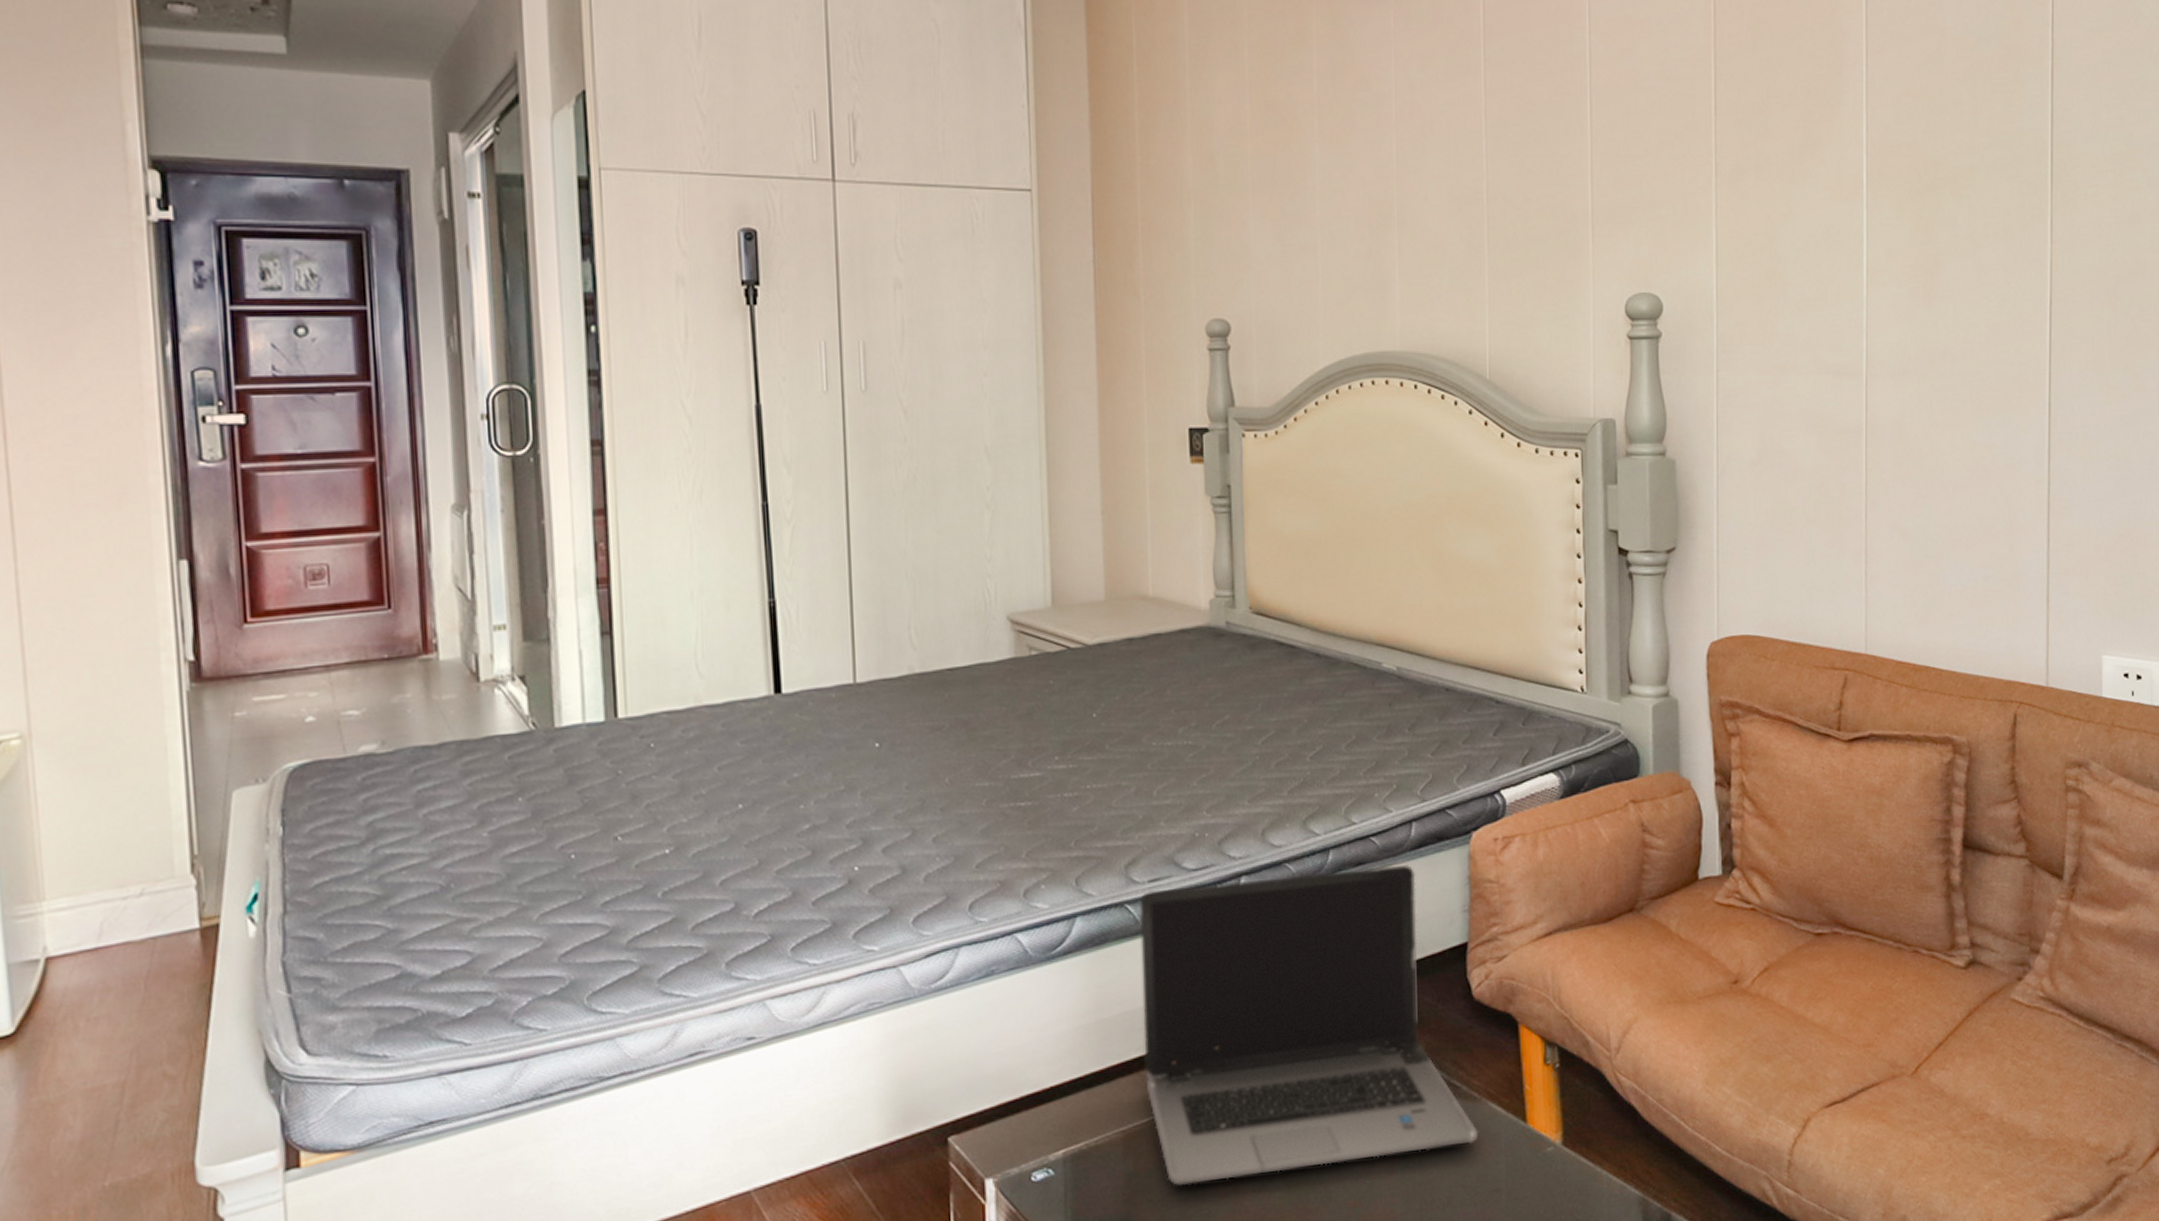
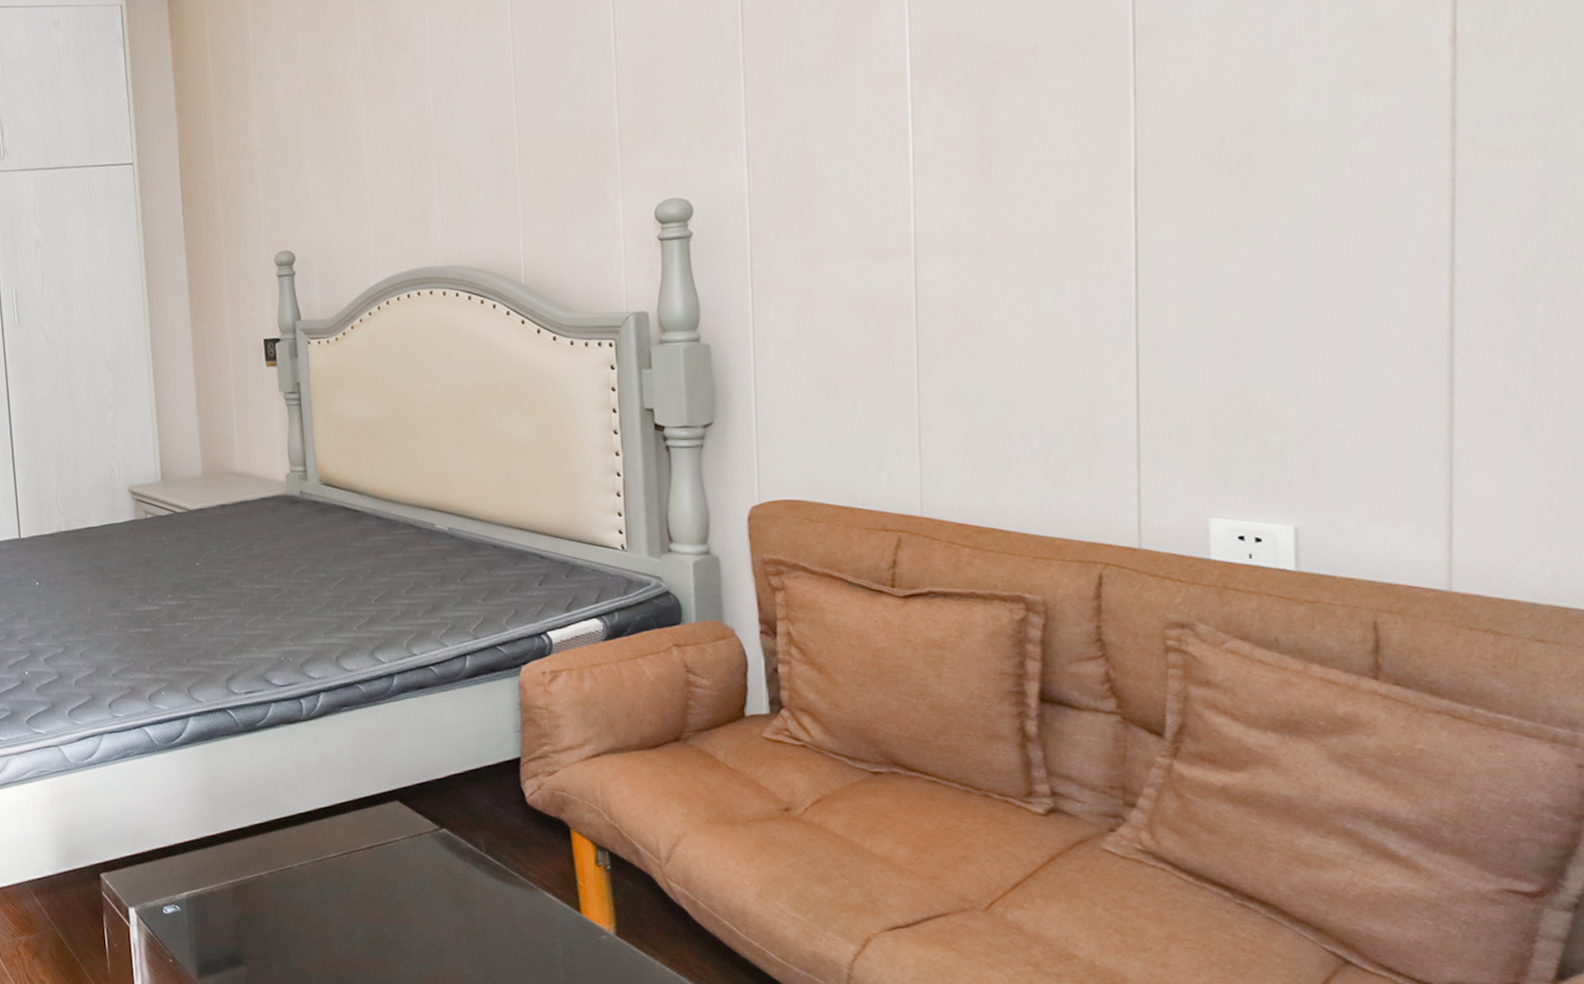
laptop computer: present [1139,864,1479,1186] -> none [238,690,537,930]

